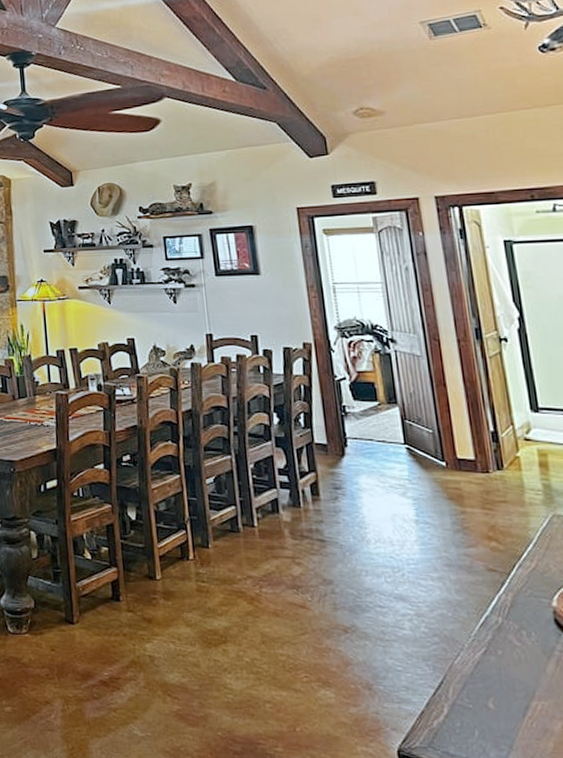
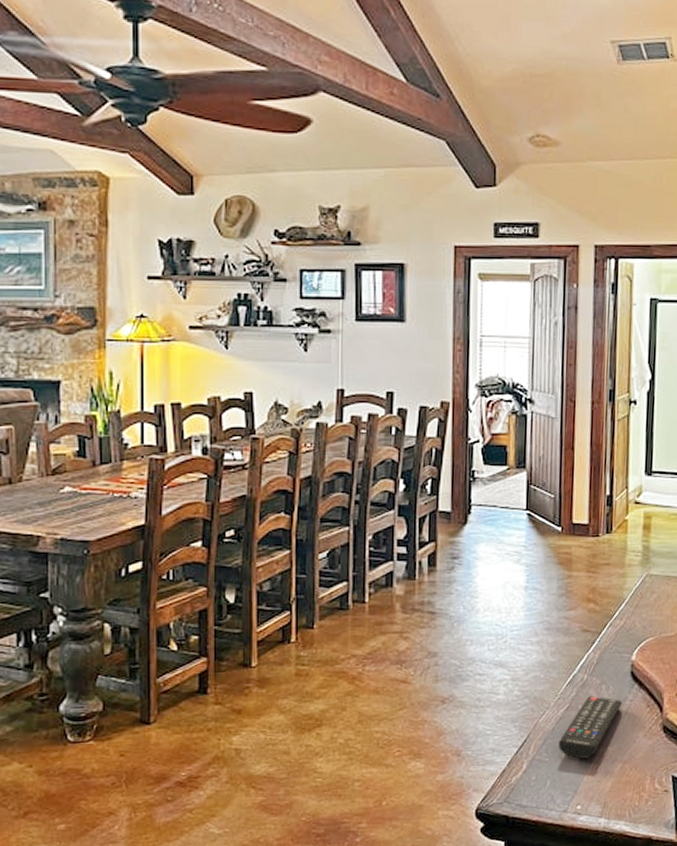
remote control: none [481,641,550,711] -> present [558,696,622,759]

